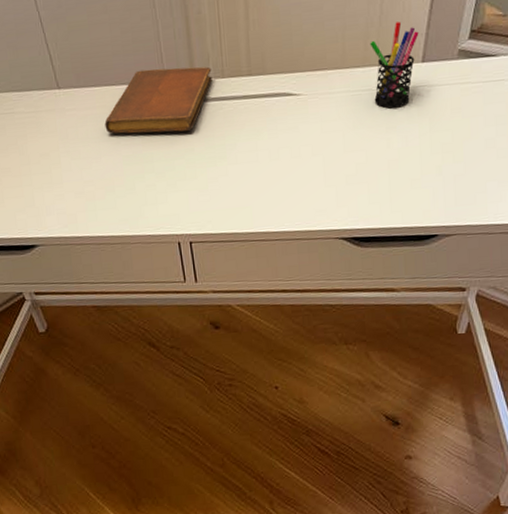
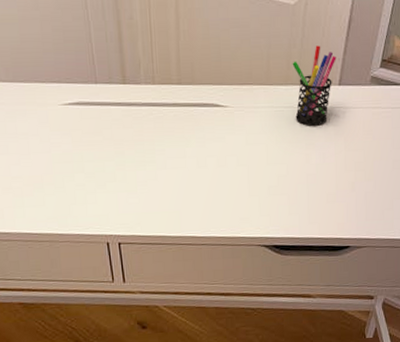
notebook: present [104,67,212,134] -> none [34,69,143,134]

